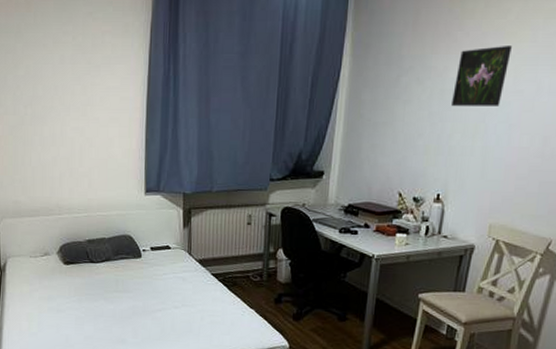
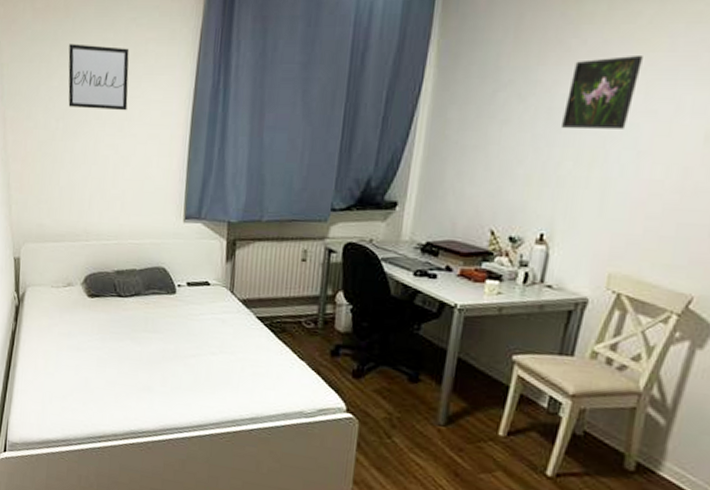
wall art: none [32,36,89,97] -> present [68,44,130,111]

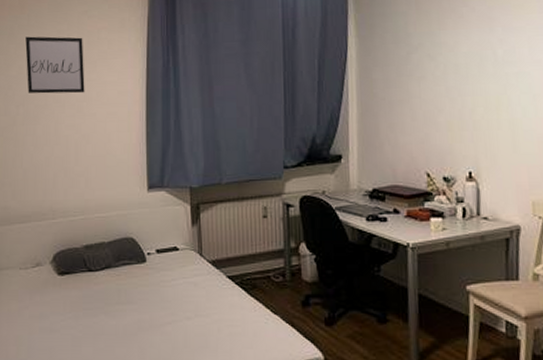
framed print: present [562,54,643,129] -> none [467,17,521,80]

